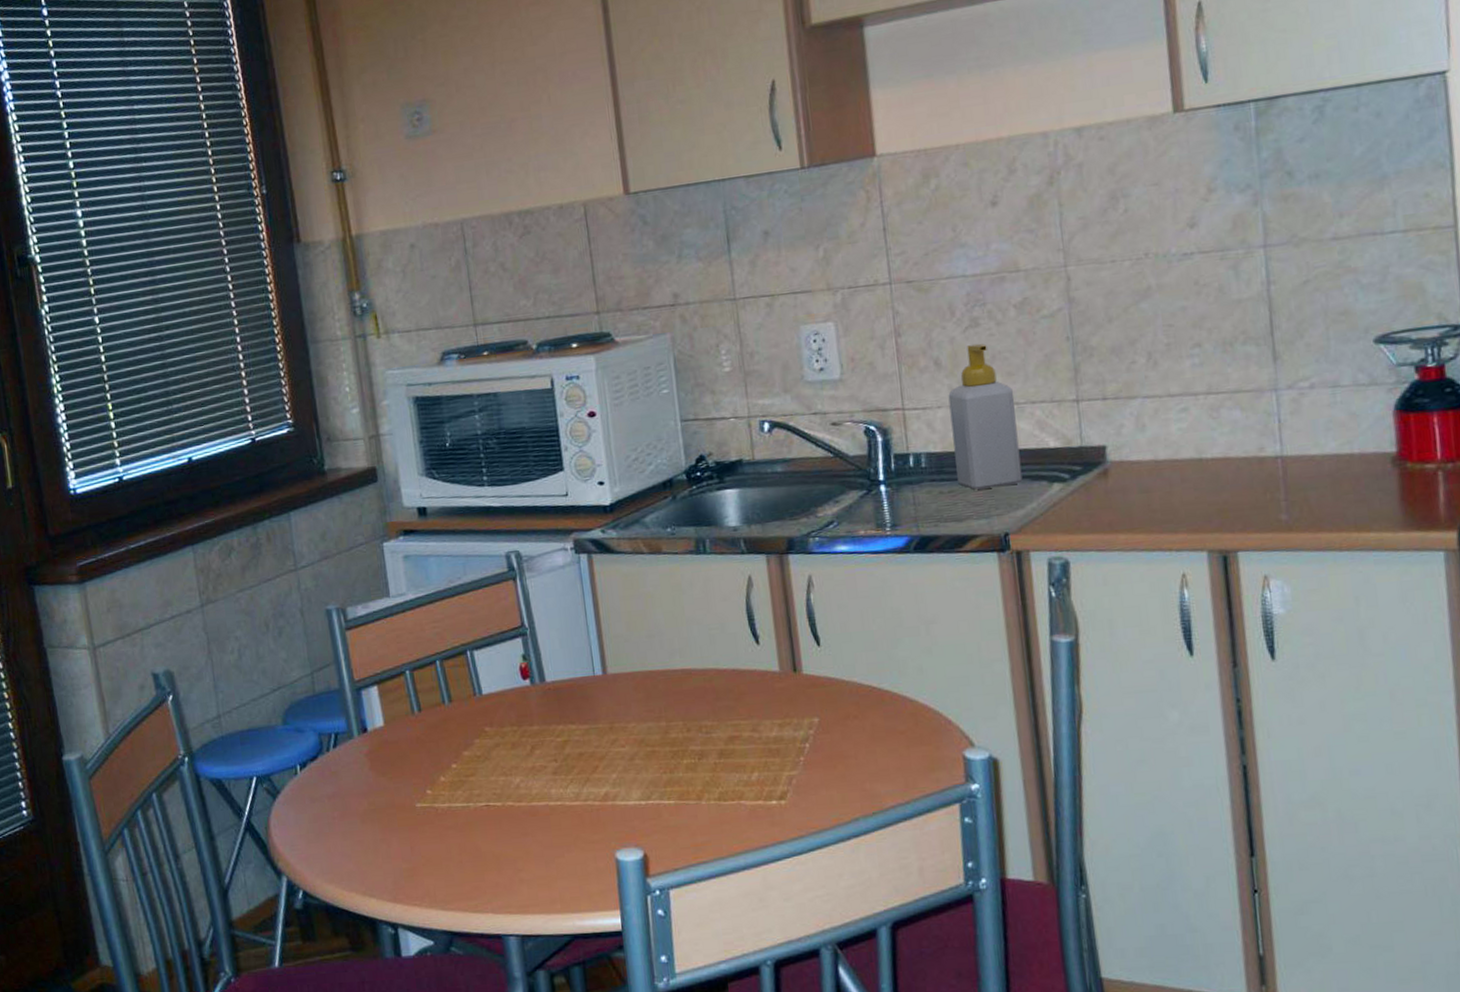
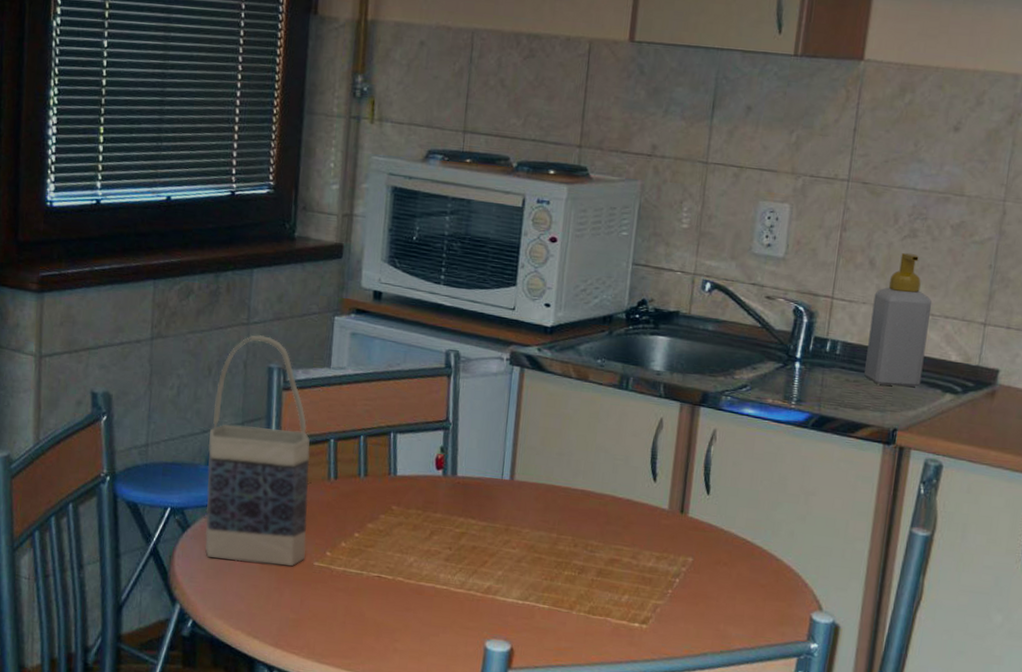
bag: none [278,578,405,820] -> present [205,335,310,566]

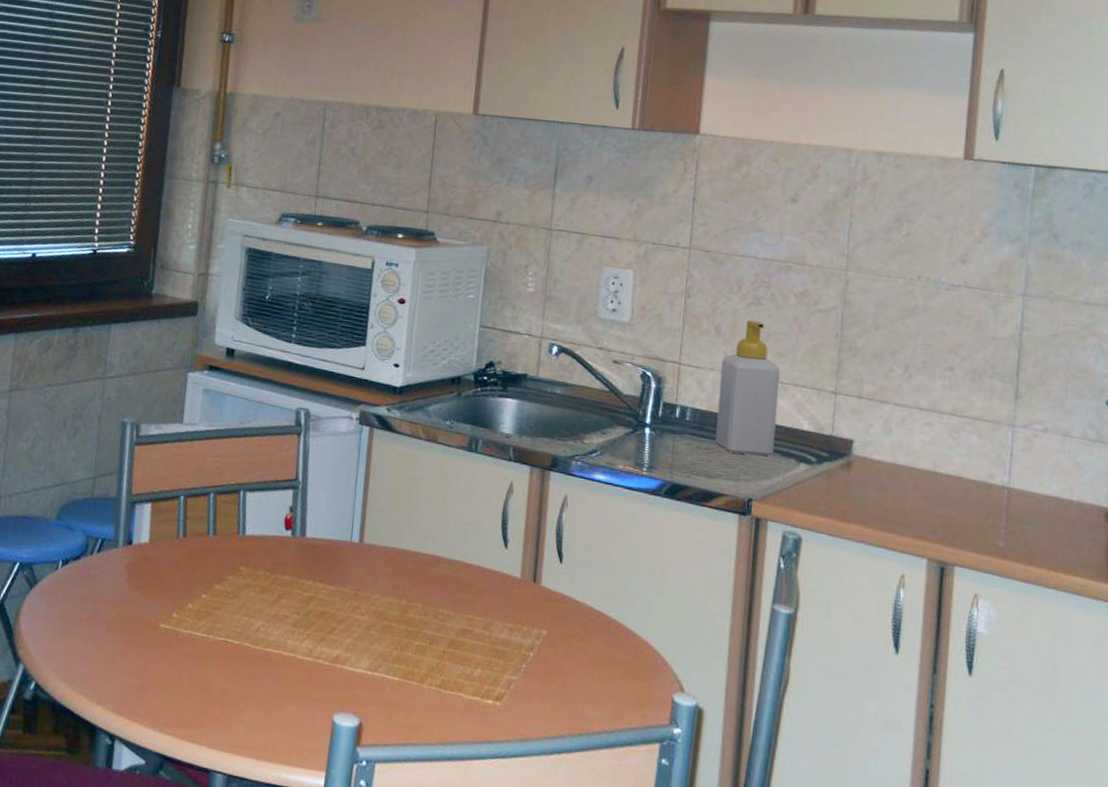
bag: present [205,335,310,566] -> none [52,389,160,627]

